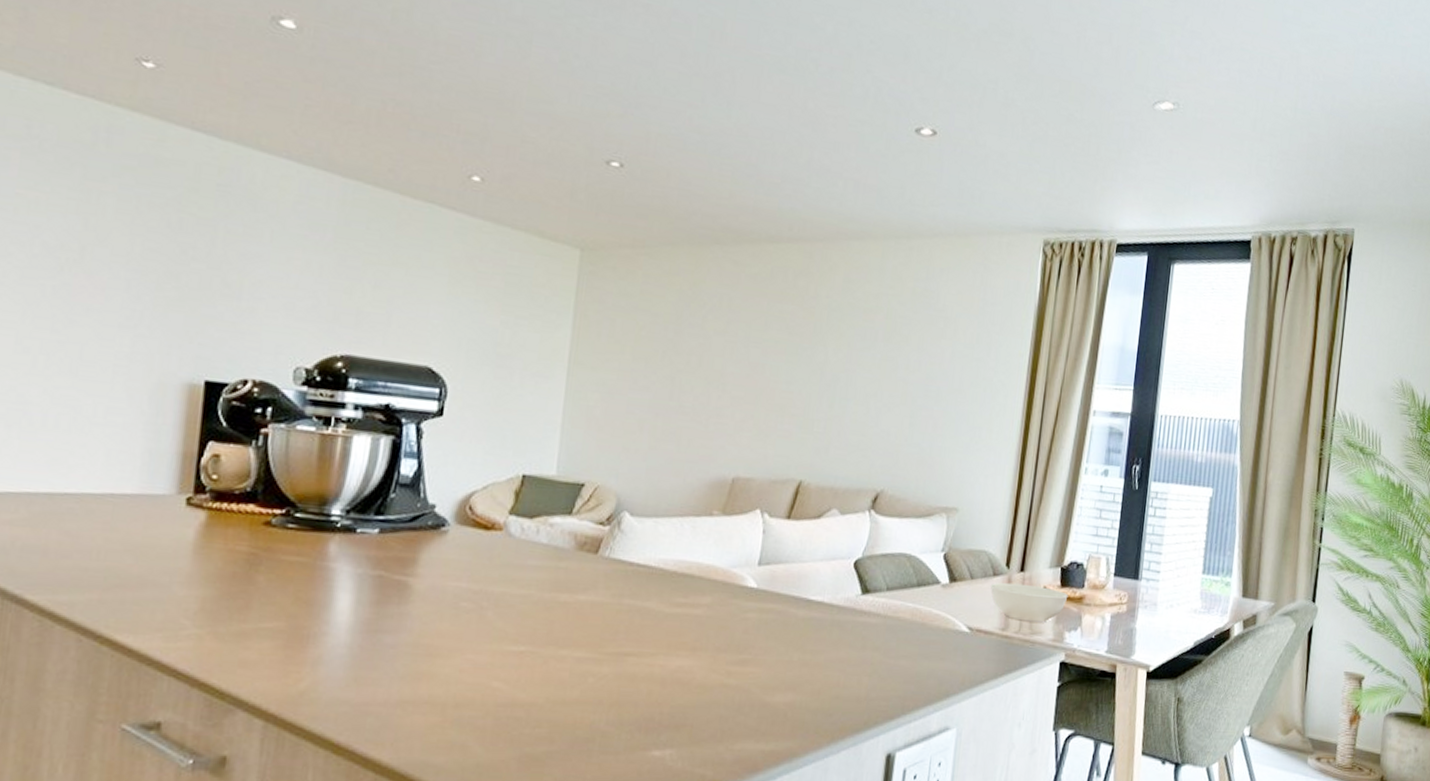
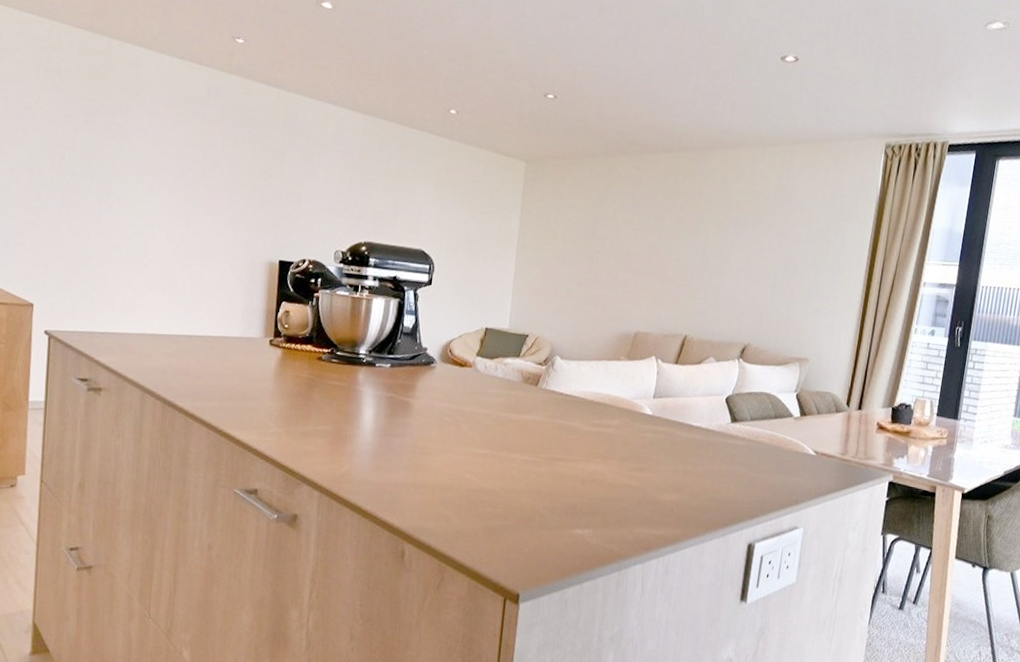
bowl: present [991,582,1069,623] -> none [833,418,898,451]

